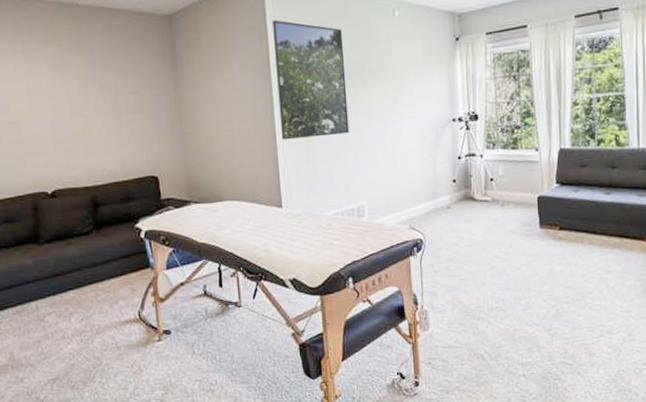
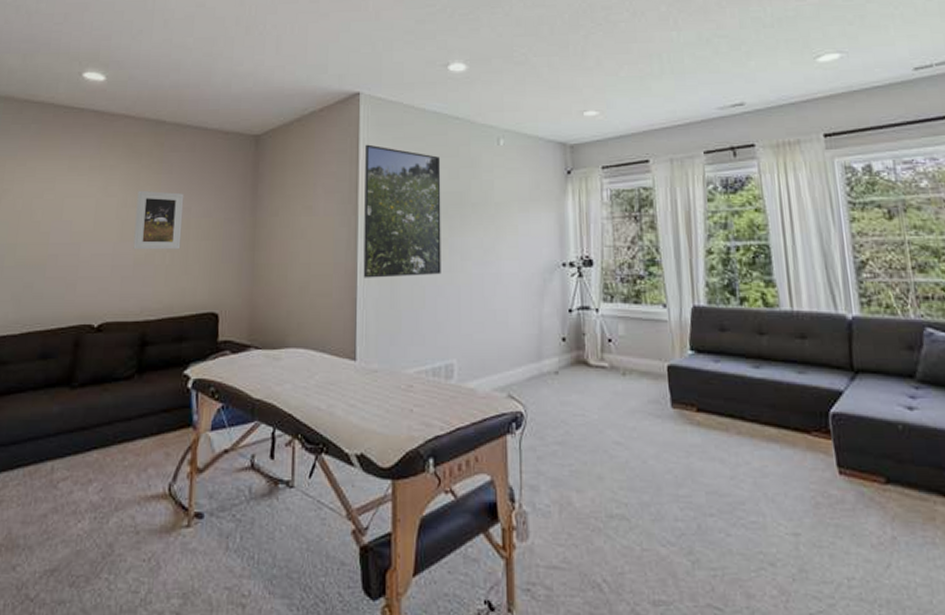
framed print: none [64,71,114,126] -> present [133,190,185,250]

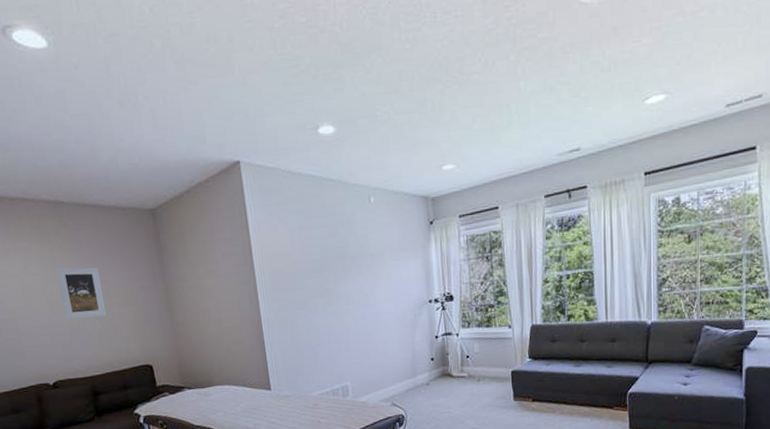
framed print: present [363,144,441,278] -> none [251,210,331,326]

